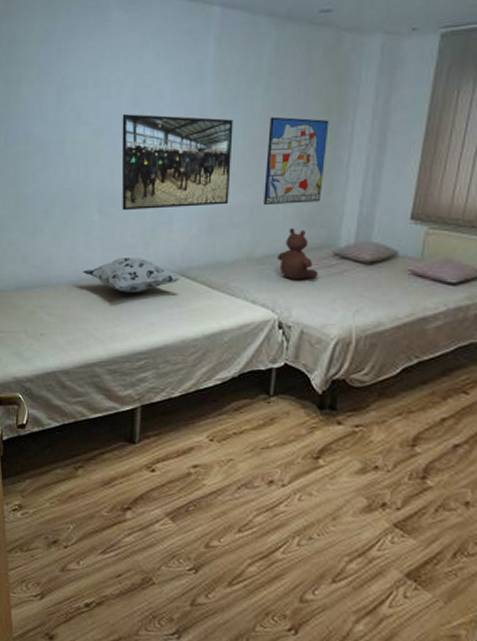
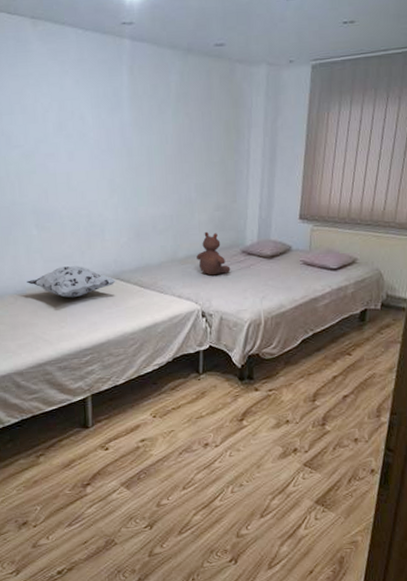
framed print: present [121,114,233,211] -> none [50,137,152,225]
wall art: present [264,116,329,206] -> none [180,137,230,214]

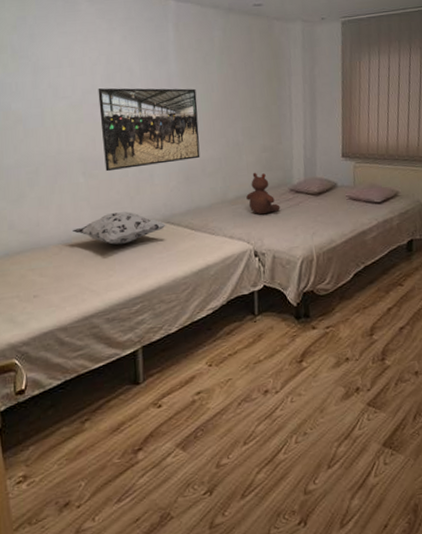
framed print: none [50,137,152,225] -> present [98,88,200,172]

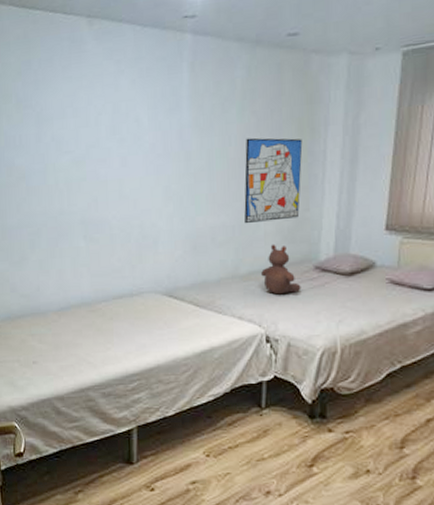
decorative pillow: present [72,211,166,245] -> none [72,281,168,317]
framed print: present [98,88,200,172] -> none [102,141,211,236]
wall art: none [225,85,274,157] -> present [244,137,303,224]

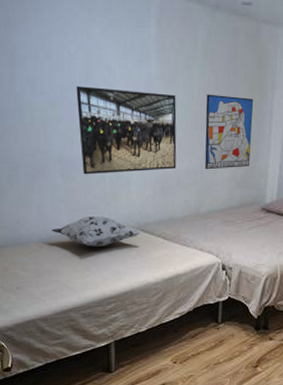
decorative pillow: none [72,281,168,317] -> present [52,216,140,248]
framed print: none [102,141,211,236] -> present [76,86,177,175]
stuffed bear: present [261,244,301,295] -> none [219,188,251,231]

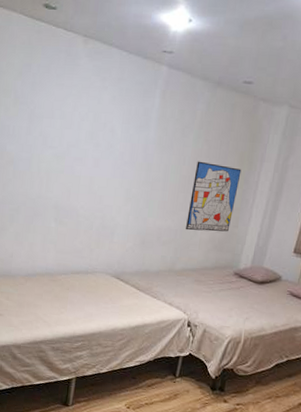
decorative pillow: present [52,216,140,248] -> none [38,259,116,289]
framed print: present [76,86,177,175] -> none [74,144,169,226]

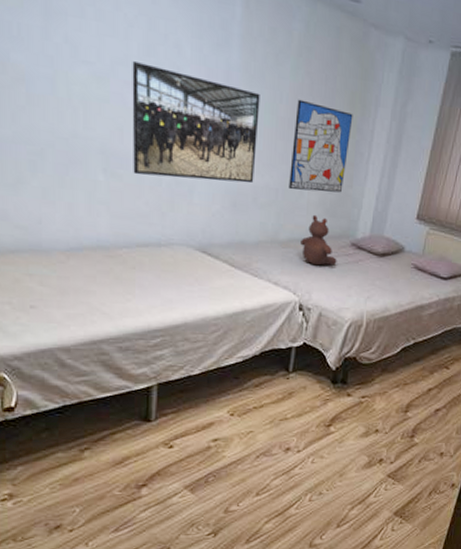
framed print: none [74,144,169,226] -> present [132,61,260,184]
stuffed bear: none [192,249,222,291] -> present [300,214,337,266]

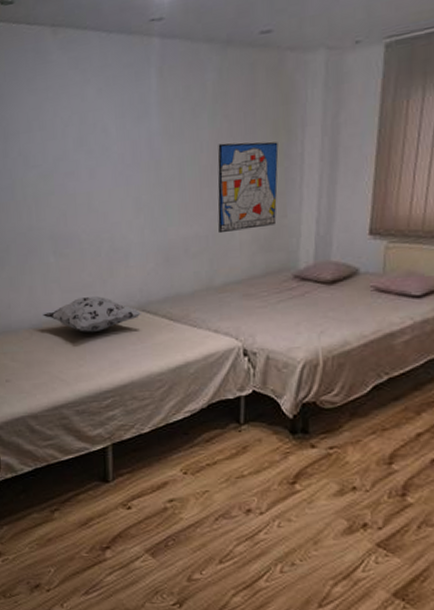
decorative pillow: none [85,227,202,267] -> present [43,296,141,333]
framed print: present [132,61,260,184] -> none [69,149,183,251]
stuffed bear: present [300,214,337,266] -> none [237,253,280,306]

